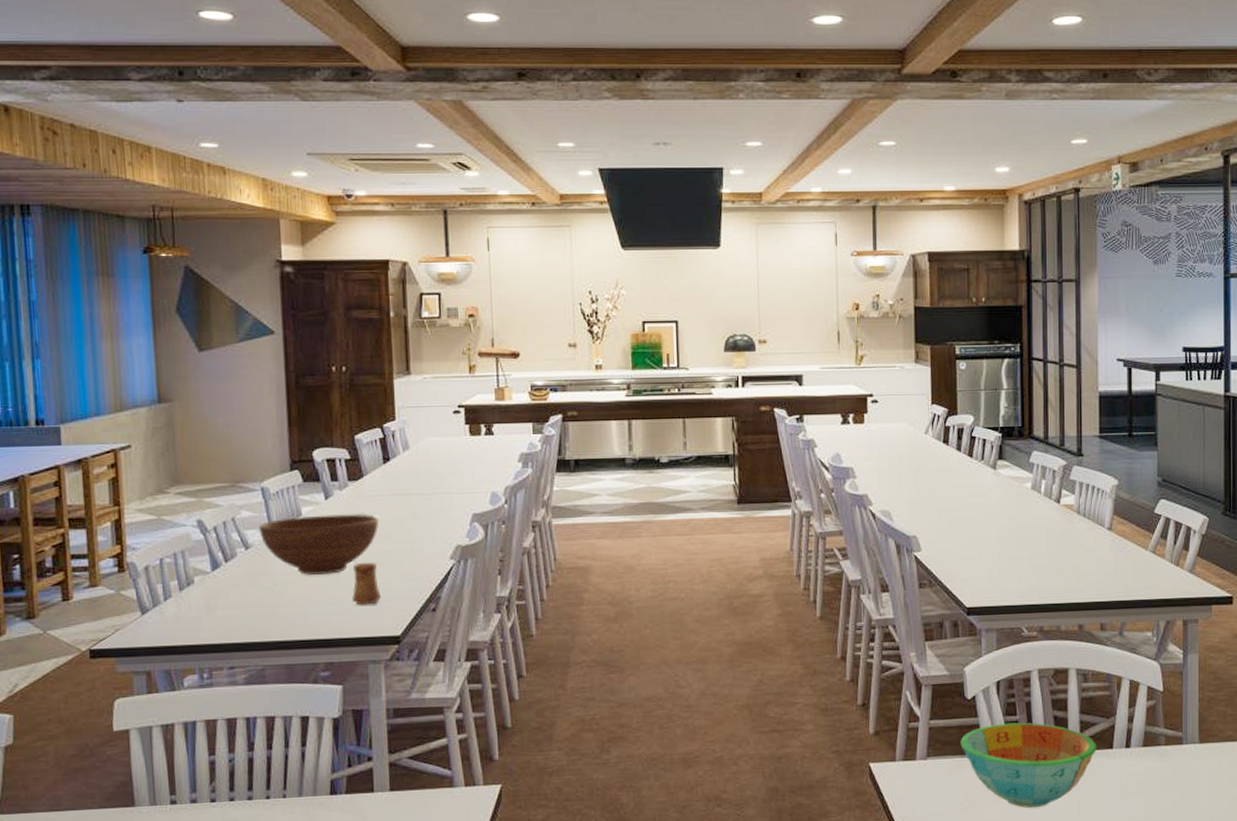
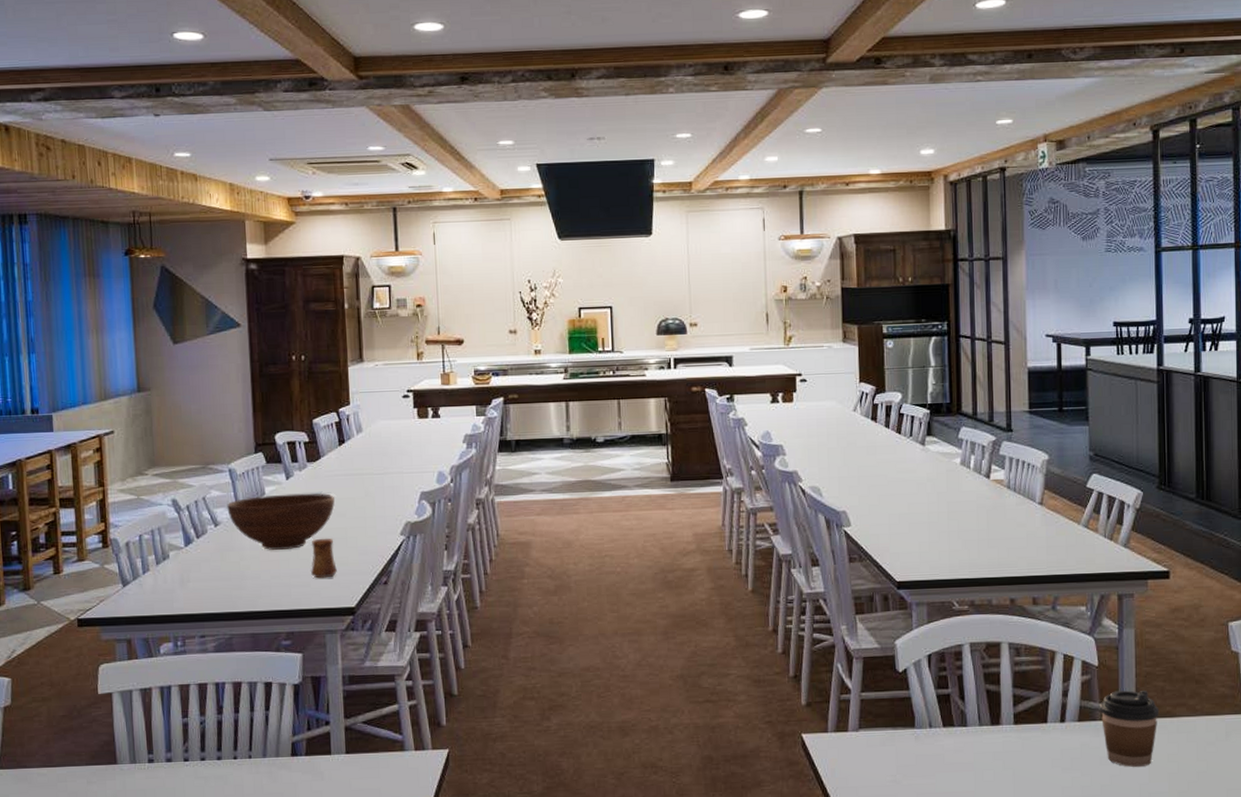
bowl: present [960,722,1097,809] -> none [892,695,1031,781]
coffee cup: none [1164,715,1221,791] -> present [1100,690,1160,767]

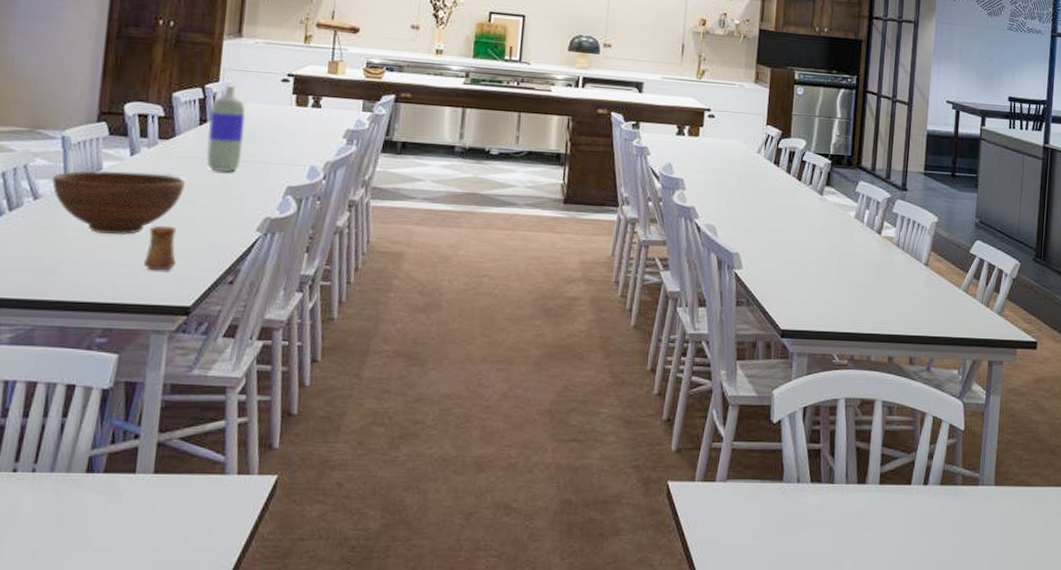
bottle: none [346,407,379,485] -> present [206,85,246,173]
coffee cup: present [1100,690,1160,767] -> none [961,456,1016,534]

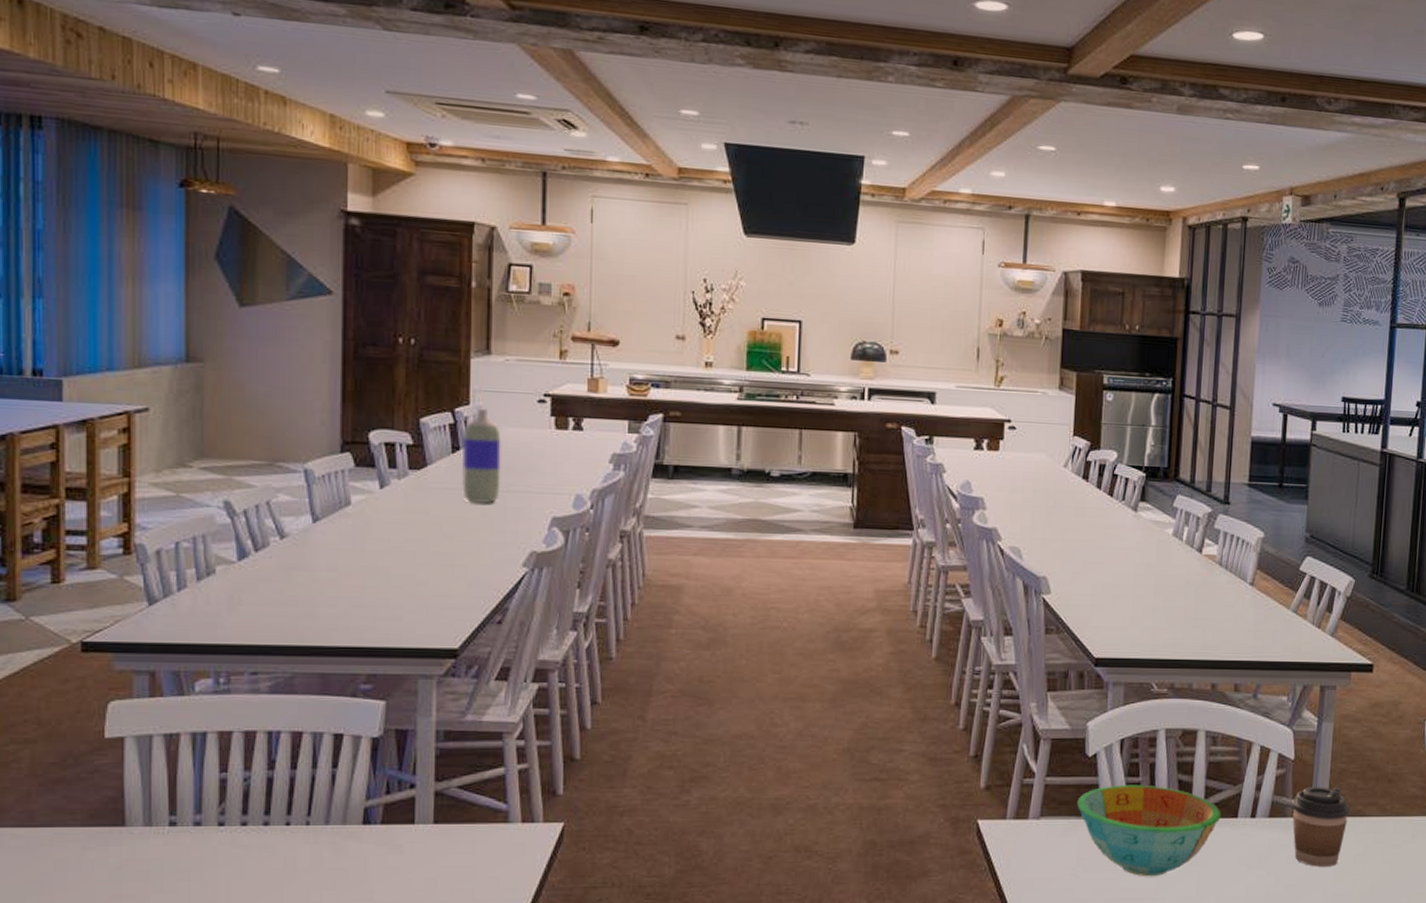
fruit bowl: present [51,171,185,235] -> none [297,505,441,574]
cup: present [143,226,176,271] -> none [403,564,438,612]
bowl: none [761,450,896,540] -> present [1077,784,1221,877]
coffee cup: none [961,456,1016,534] -> present [1292,787,1351,867]

